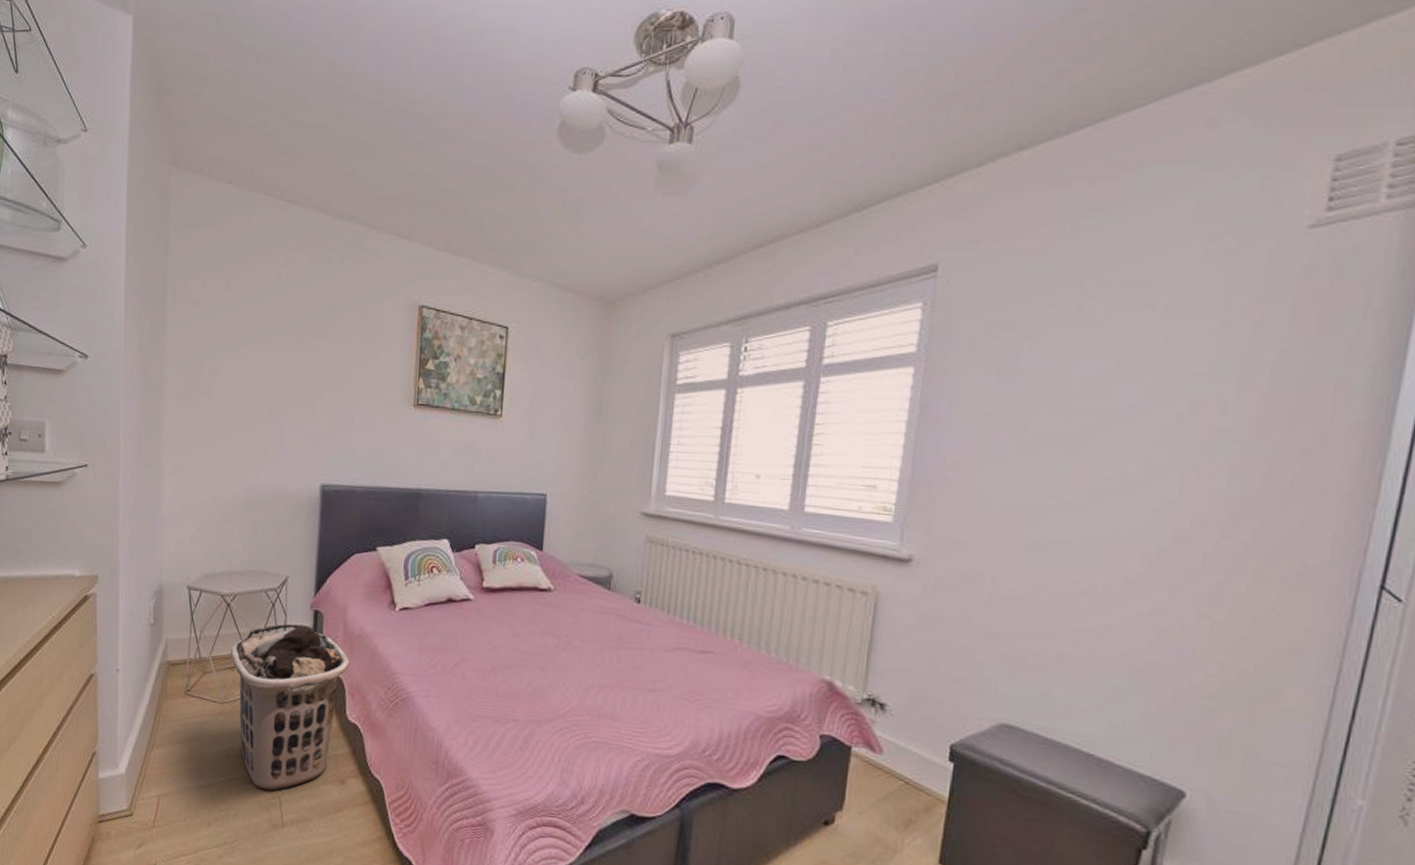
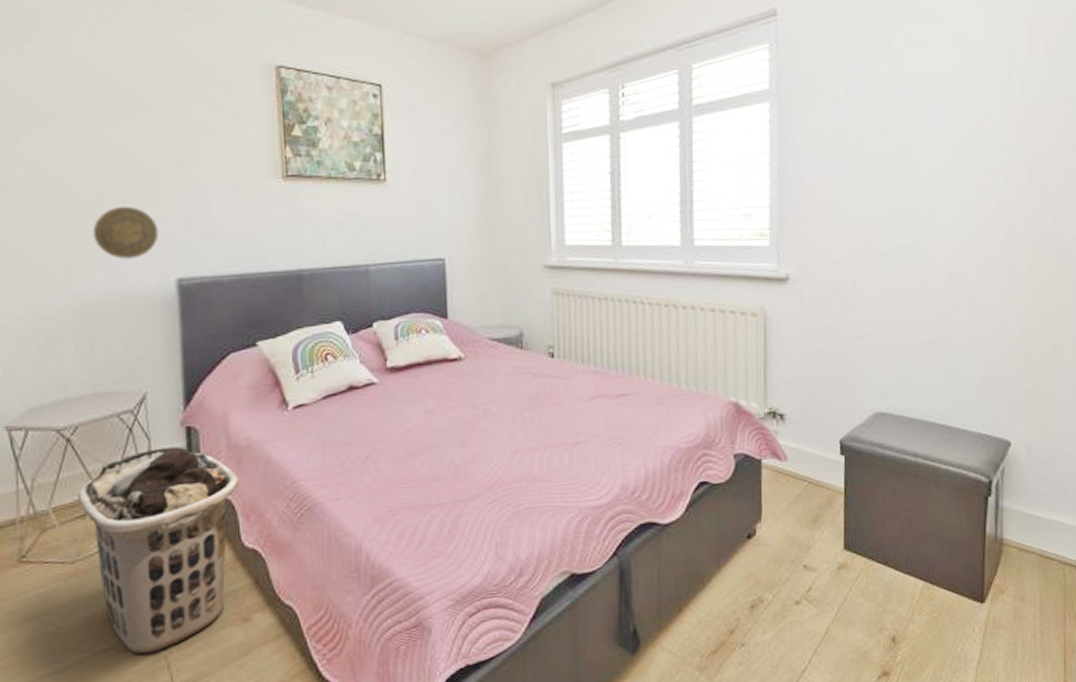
decorative plate: none [263,418,312,464] -> present [92,205,159,259]

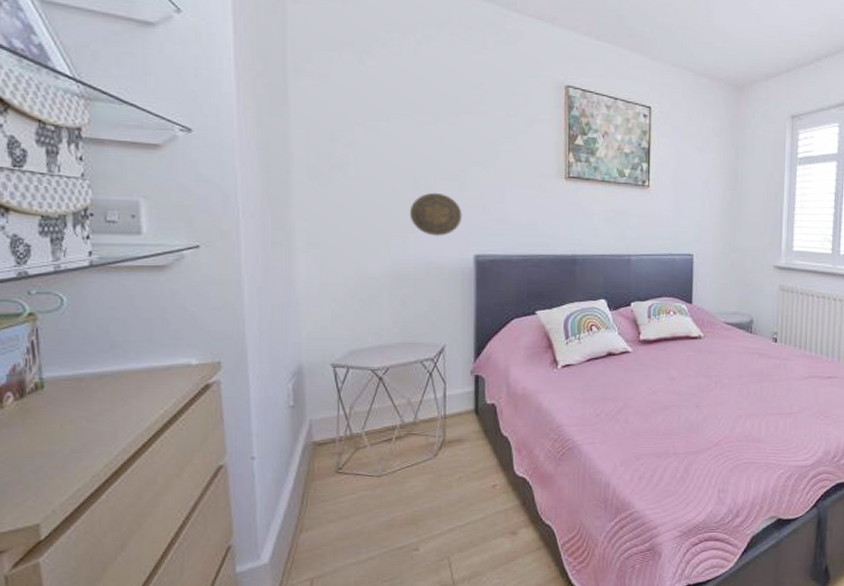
clothes hamper: present [77,446,239,655] -> none [385,391,515,554]

